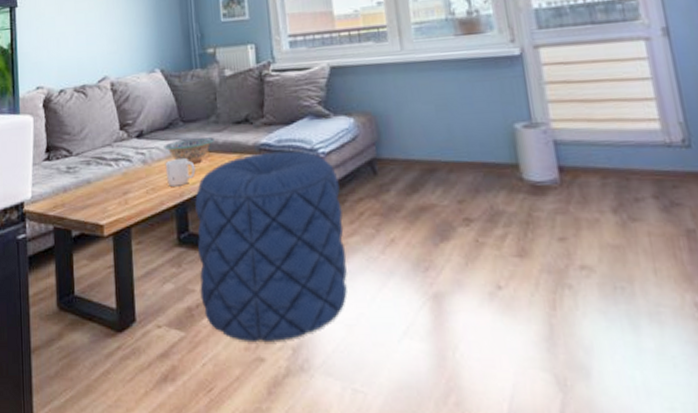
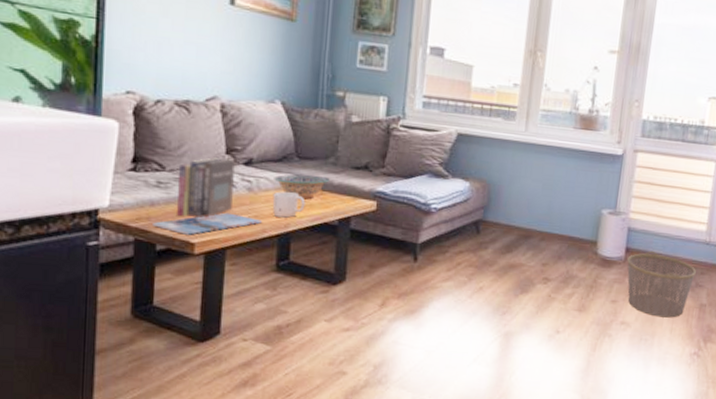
magazine: none [67,189,159,217] -> present [153,212,262,235]
books: none [82,134,131,199] -> present [177,158,236,218]
pouf: present [195,150,347,341] -> none [292,199,445,359]
basket: none [564,167,666,254] -> present [627,251,696,318]

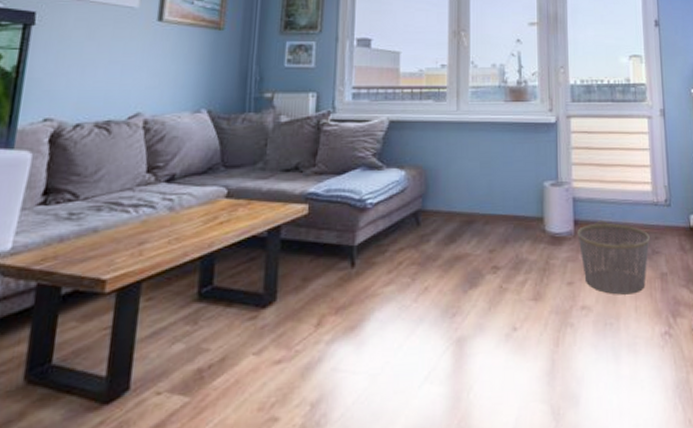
magazine: present [153,212,262,235] -> none [60,238,183,271]
books: present [177,158,236,218] -> none [88,178,157,251]
mug: present [272,191,306,218] -> none [195,206,232,236]
decorative bowl: present [274,174,330,200] -> none [197,183,258,212]

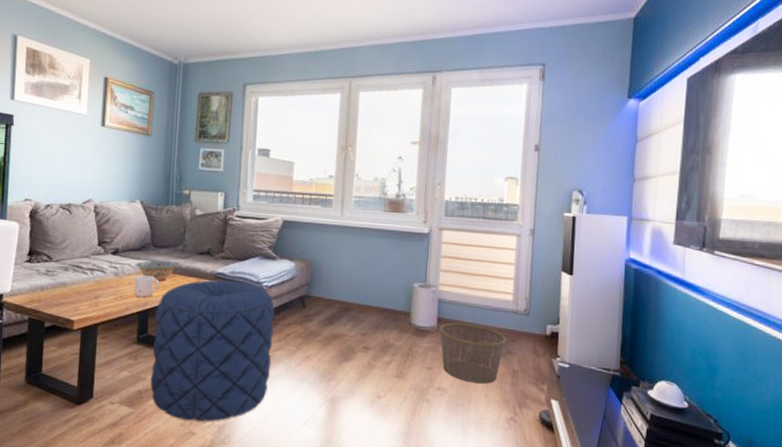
mug: none [195,206,232,236] -> present [133,275,160,298]
decorative bowl: none [197,183,258,212] -> present [135,260,179,282]
pouf: none [215,201,383,401] -> present [150,280,275,421]

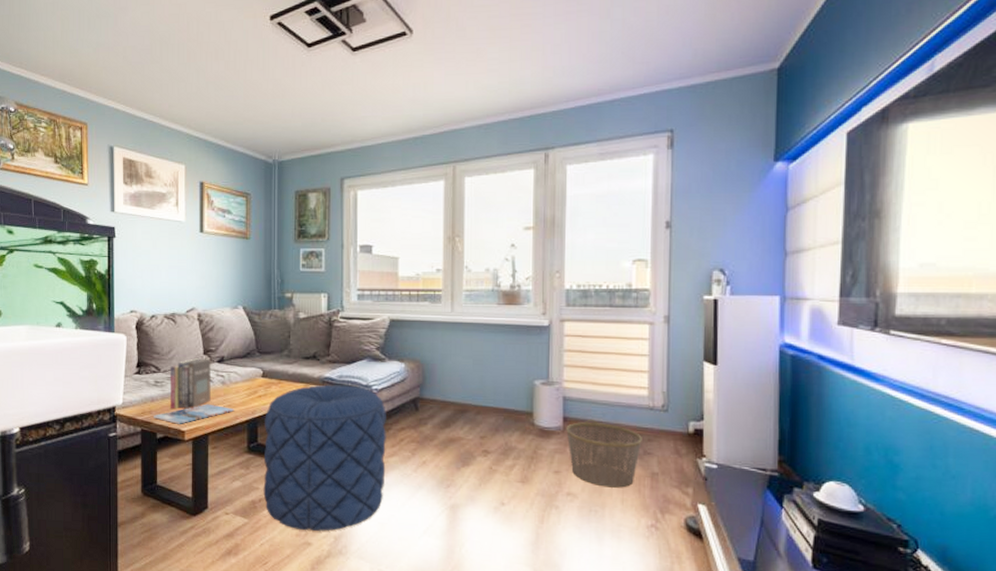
magazine: none [42,294,126,314] -> present [154,403,234,424]
books: none [61,249,106,299] -> present [169,358,212,410]
mug: present [133,275,160,298] -> none [241,383,267,405]
decorative bowl: present [135,260,179,282] -> none [241,366,285,389]

